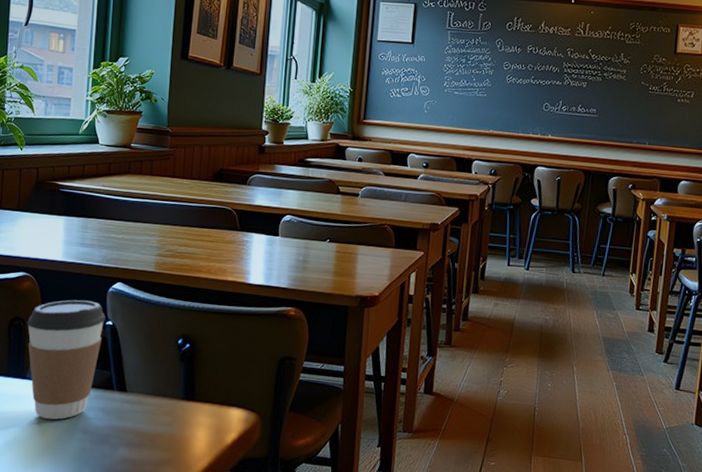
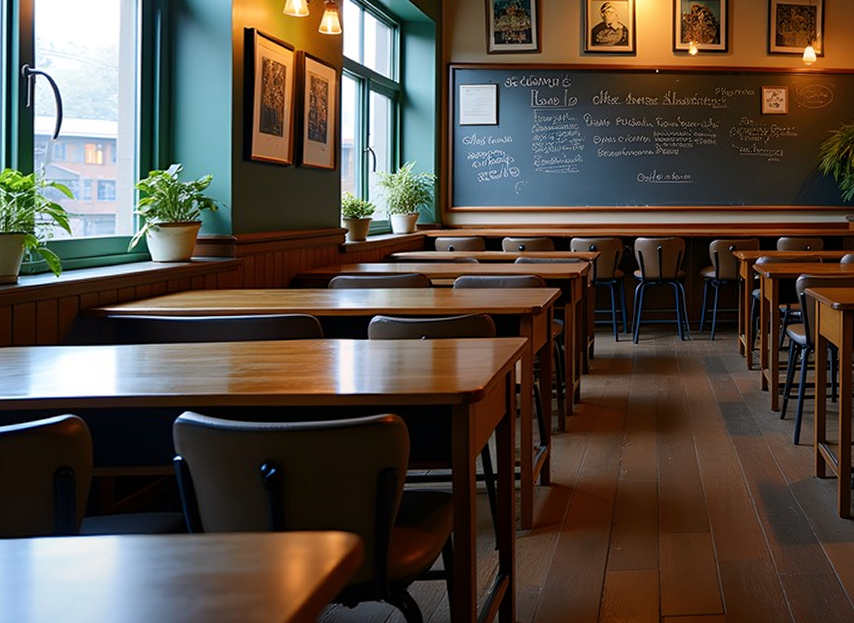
coffee cup: present [27,300,105,420] -> none [76,436,172,579]

